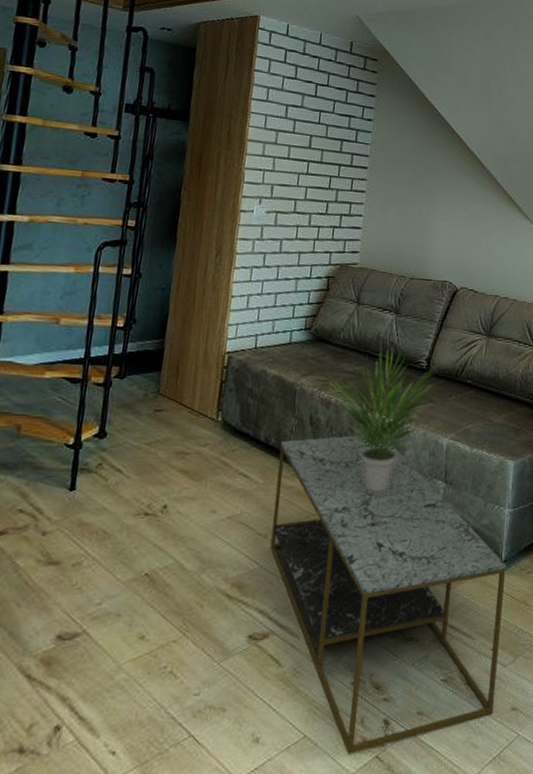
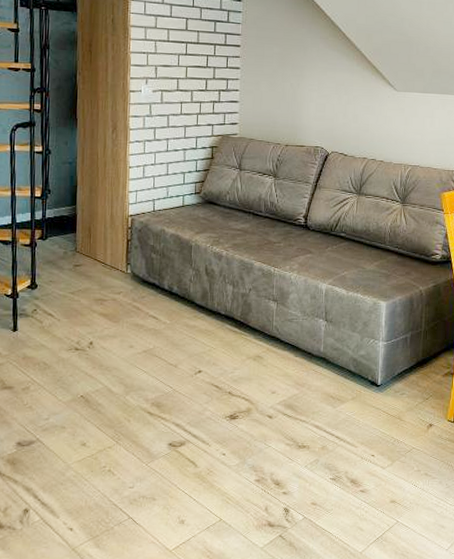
coffee table: present [270,435,507,754] -> none [180,282,382,534]
potted plant: present [326,347,441,493] -> none [217,206,317,330]

